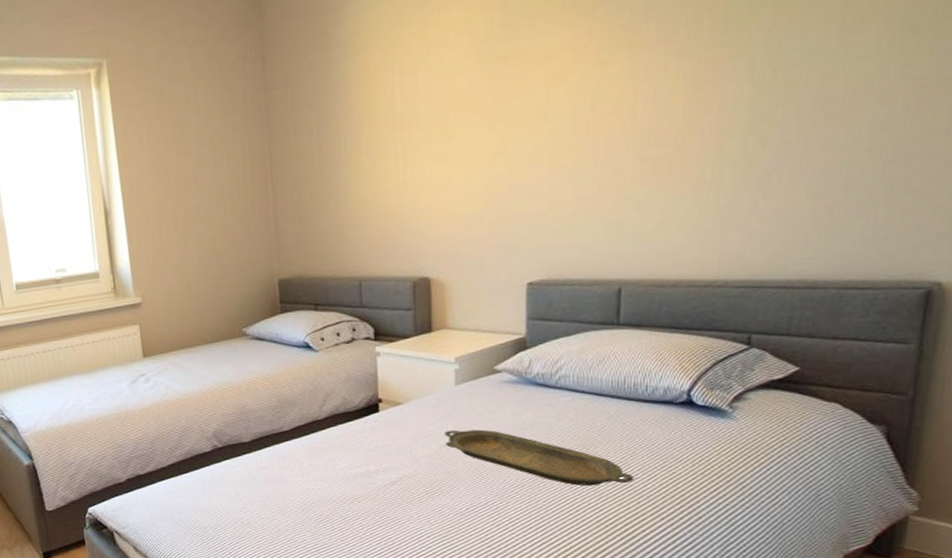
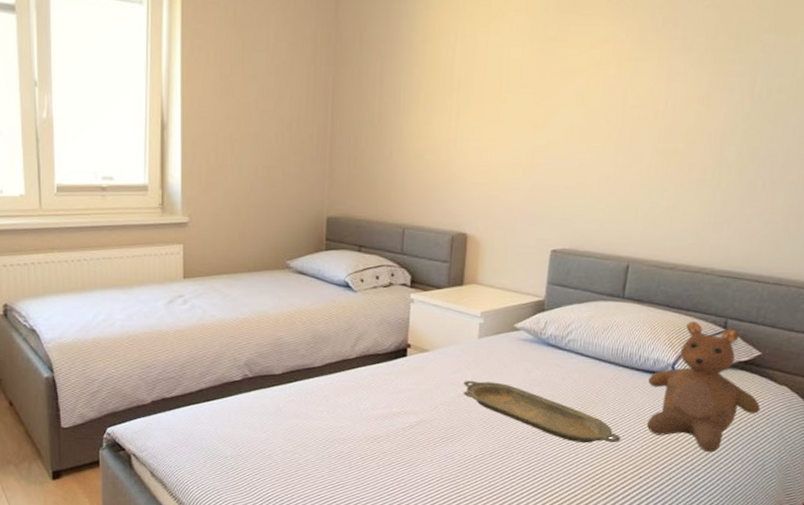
teddy bear: none [660,341,806,486] -> present [646,322,761,453]

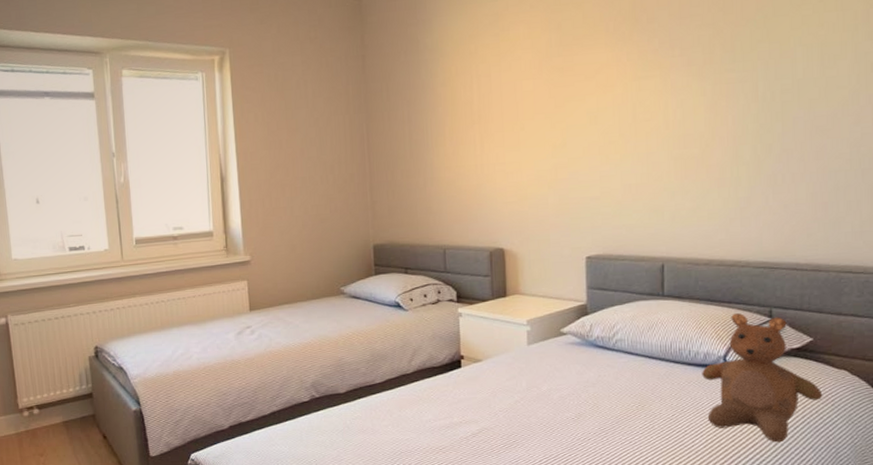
serving tray: present [463,380,621,443] -> none [519,386,684,441]

